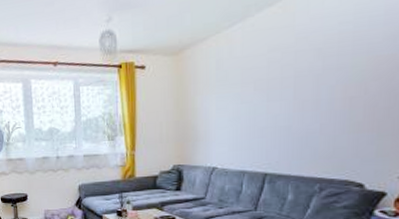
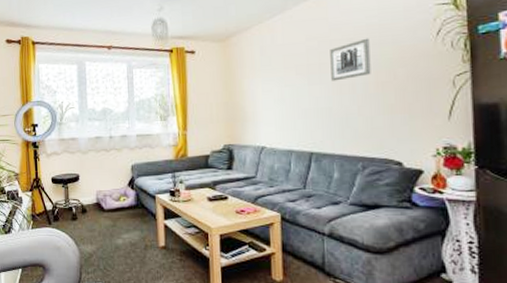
wall art: none [293,47,341,97] -> present [330,38,371,82]

